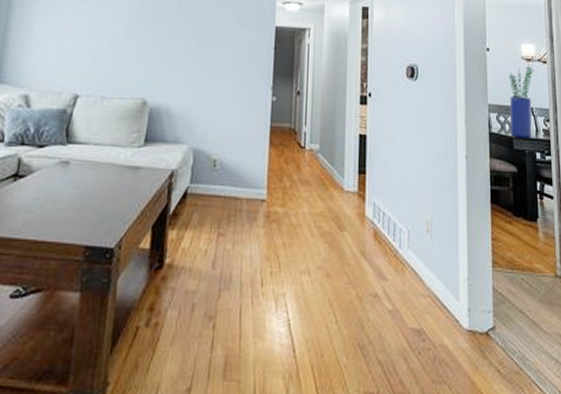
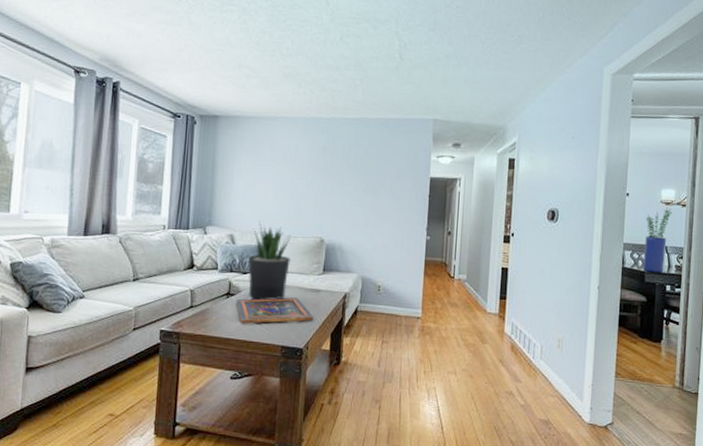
painted panel: none [25,178,131,218] -> present [236,297,314,325]
planter: none [44,78,104,183] -> present [248,221,291,300]

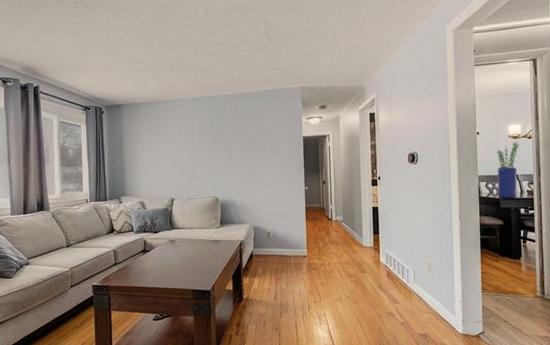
painted panel: present [236,297,314,325] -> none [151,249,217,275]
planter: present [248,221,291,300] -> none [157,188,192,254]

